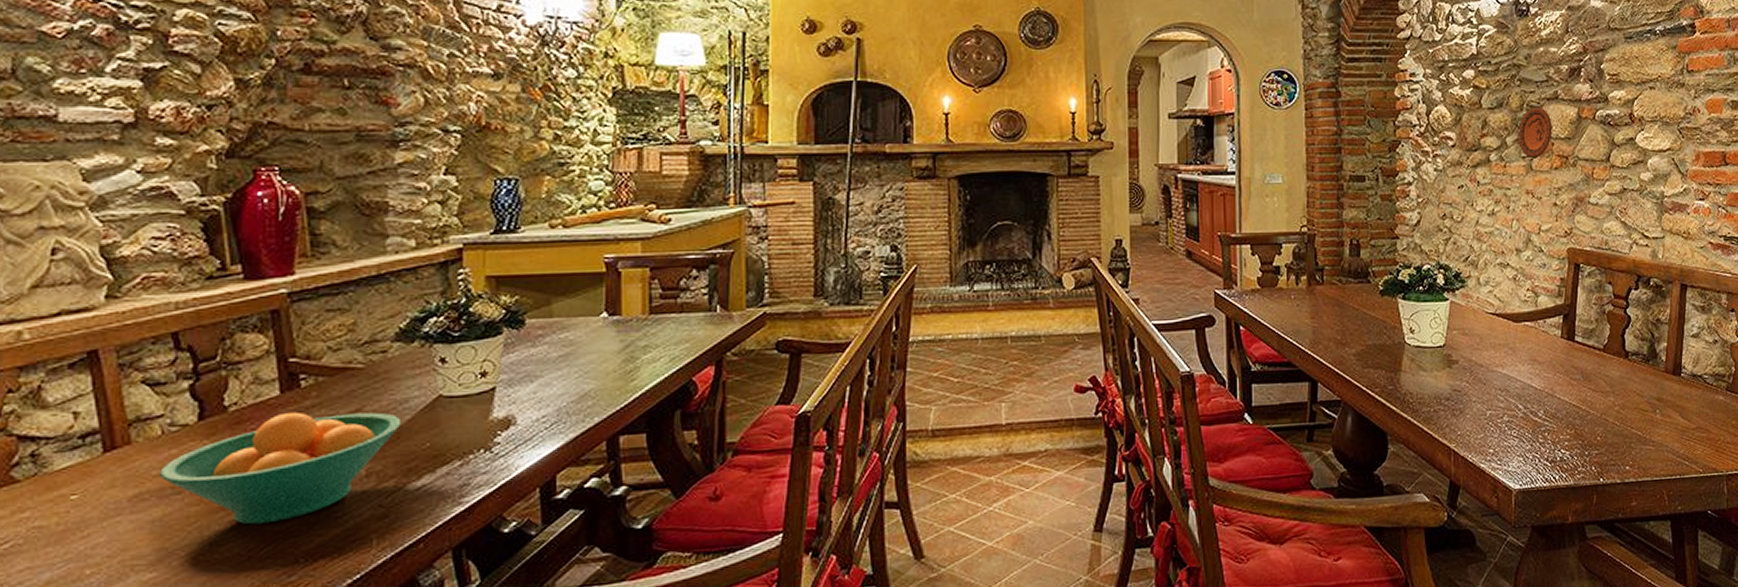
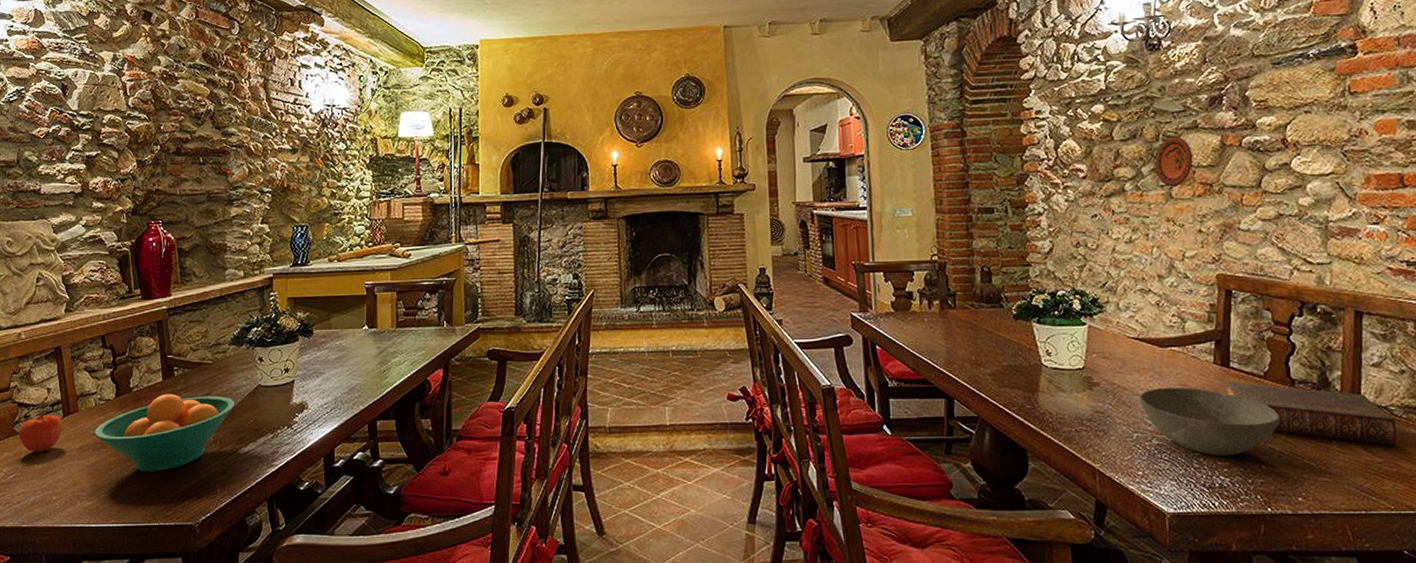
apple: none [20,447,101,508] -> present [19,412,62,453]
bowl: none [1494,362,1615,430] -> present [1139,387,1281,456]
book: none [1570,355,1709,414] -> present [1225,381,1397,448]

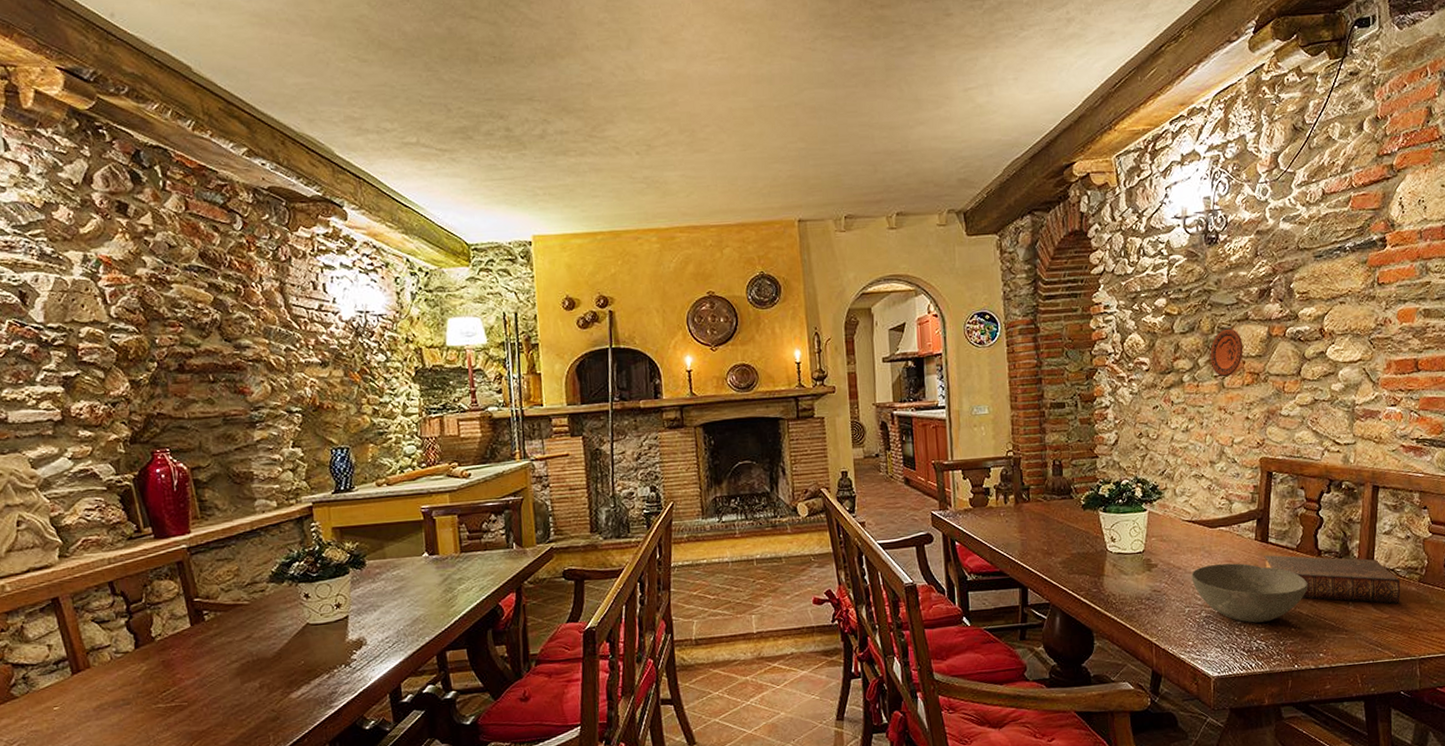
apple: present [19,412,62,453] -> none [17,671,73,717]
fruit bowl: present [94,393,235,472] -> none [113,638,282,727]

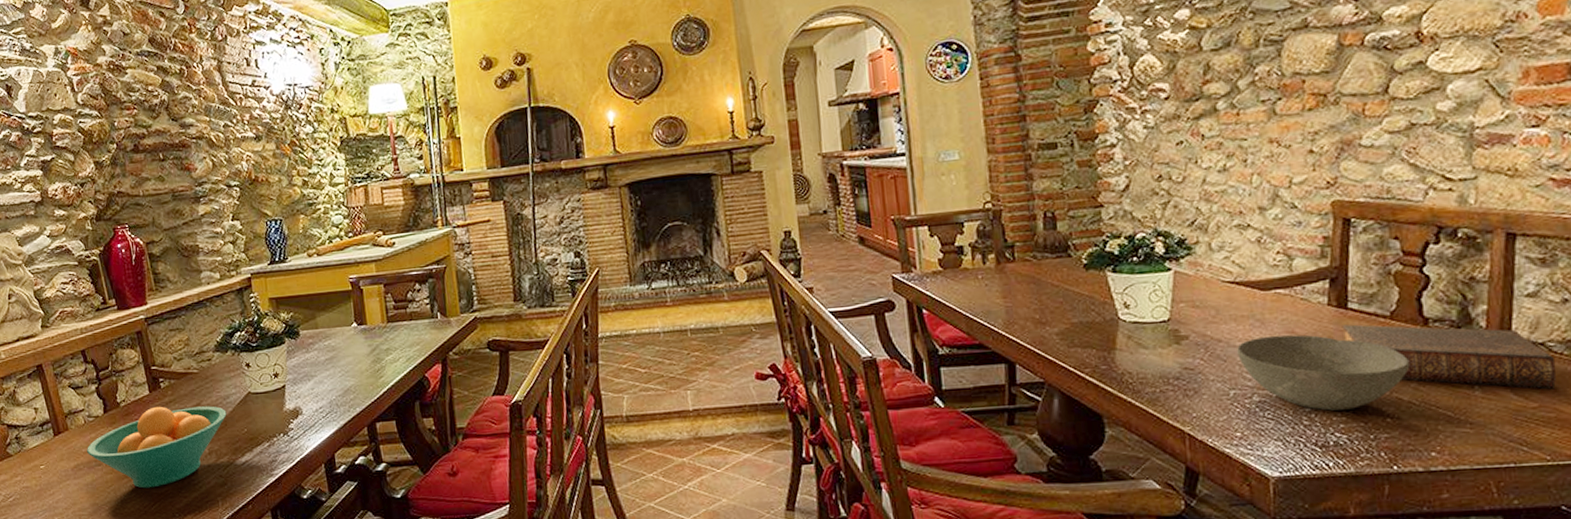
fruit bowl: none [113,638,282,727] -> present [87,406,227,489]
decorative plate: present [1210,328,1244,377] -> none [1254,39,1303,102]

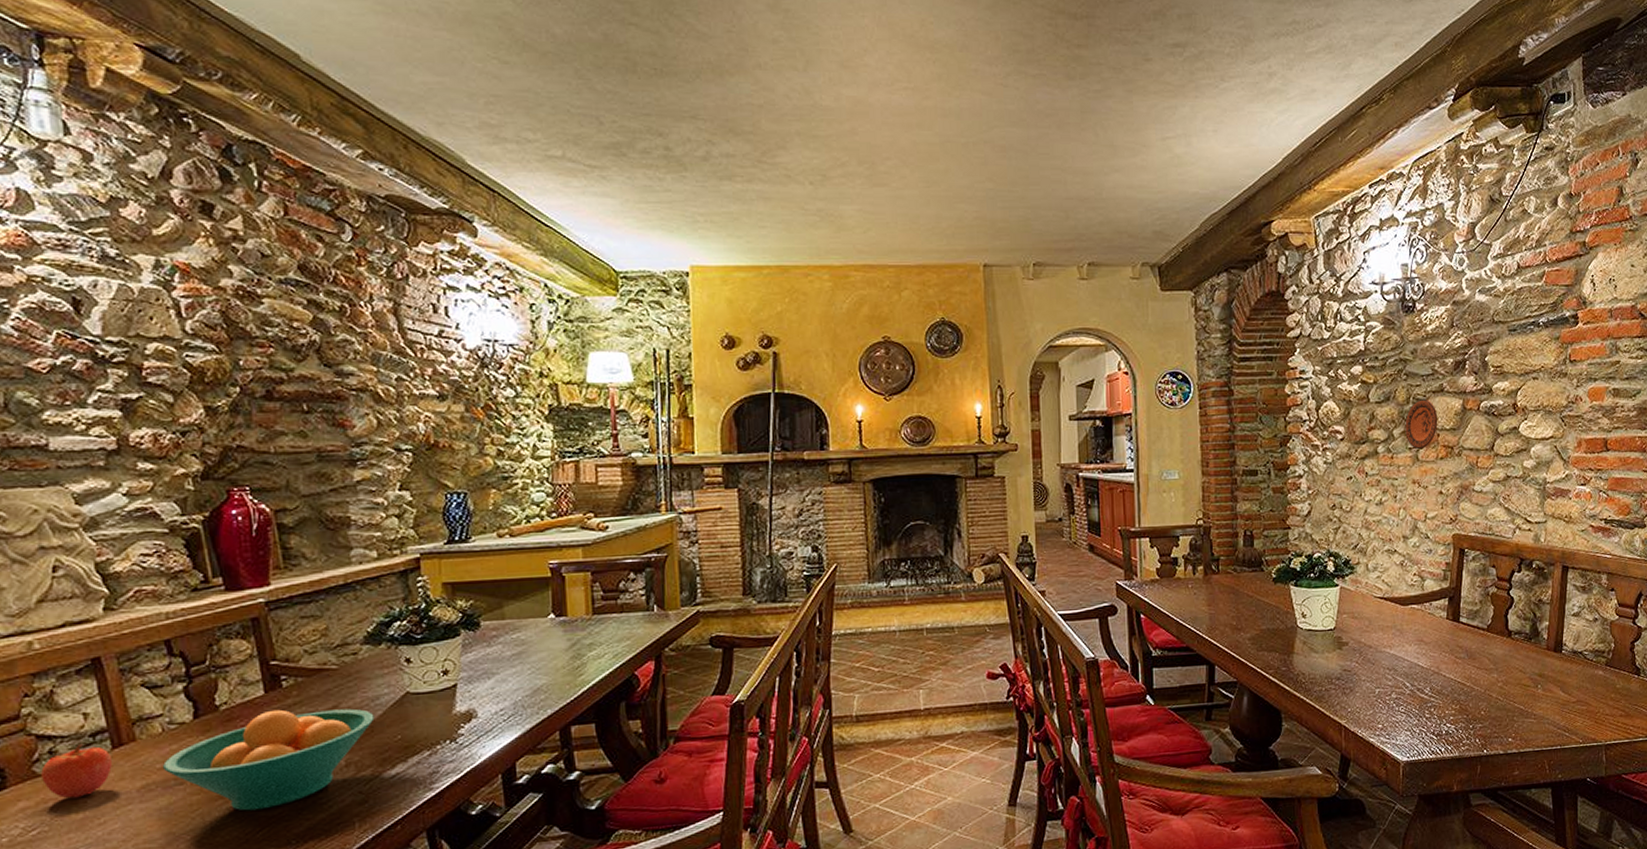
apple: none [12,432,55,474] -> present [41,744,112,799]
bowl: present [1237,334,1410,411] -> none [1382,643,1498,706]
decorative plate: none [1254,39,1303,102] -> present [1405,399,1438,450]
book: present [1341,324,1557,390] -> none [1455,635,1588,689]

